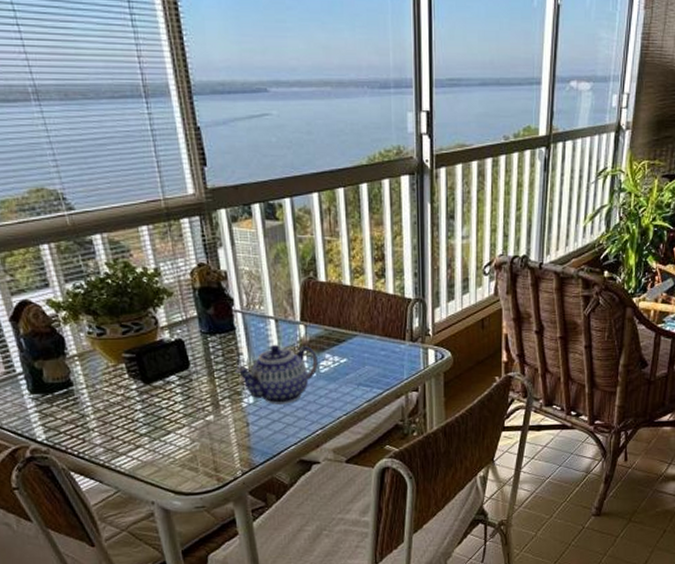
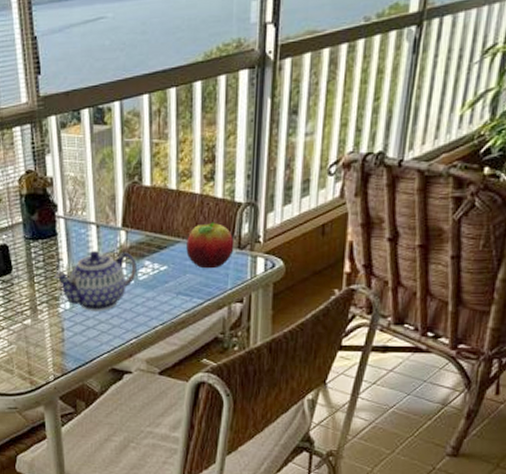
fruit: none [363,316,407,361] -> present [186,222,234,269]

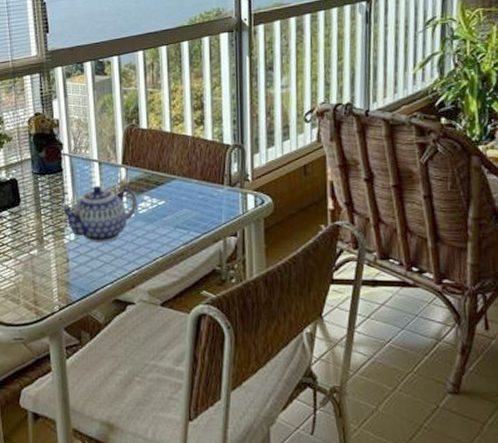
fruit: present [186,222,234,269] -> none [182,161,226,204]

